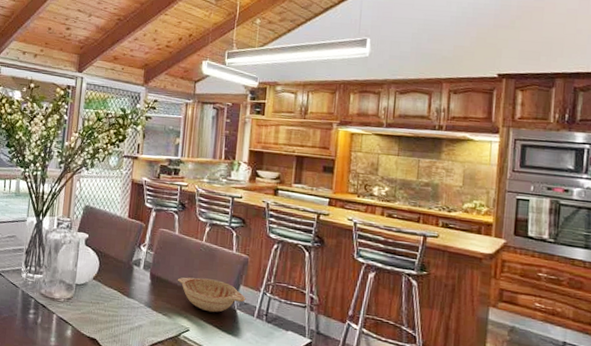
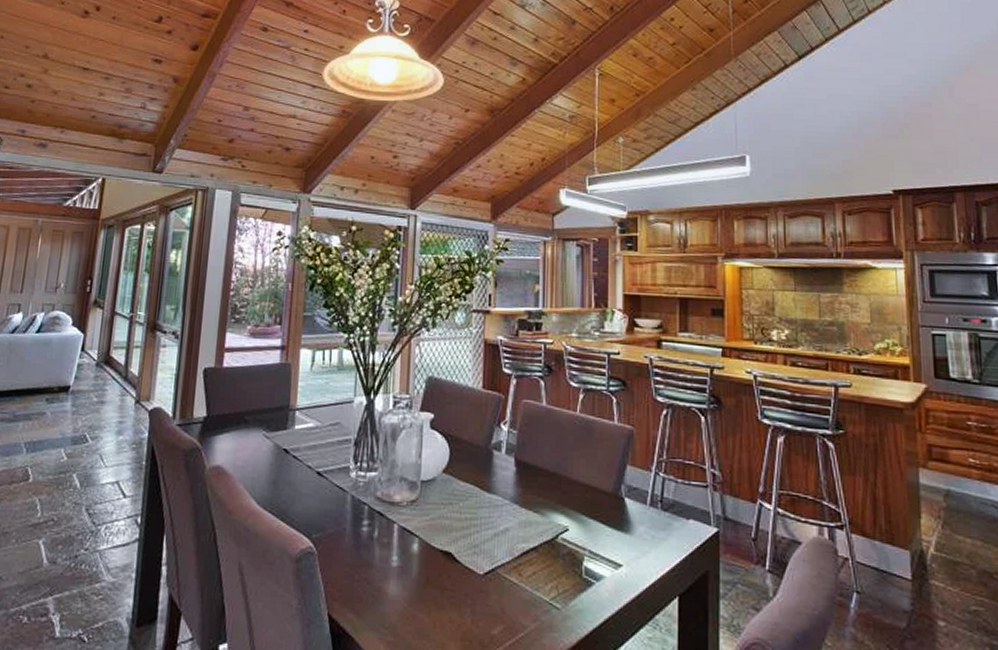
decorative bowl: present [178,277,246,313] -> none [550,459,635,504]

